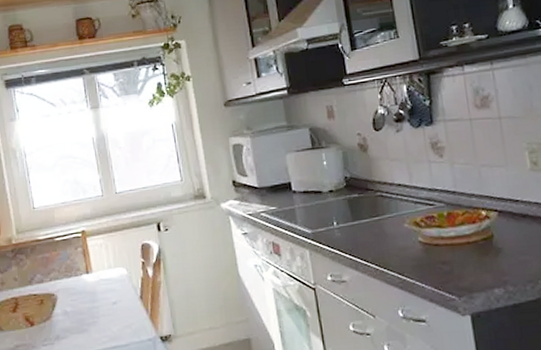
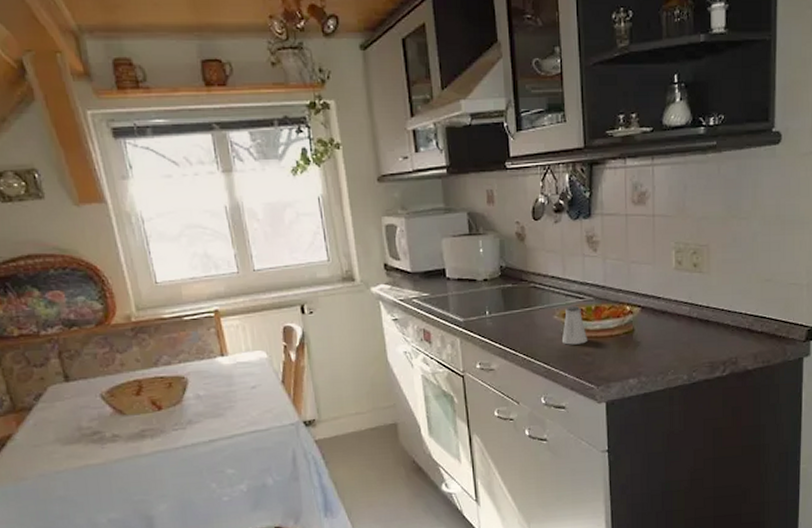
saltshaker: none [414,213,443,254] -> present [561,306,587,345]

